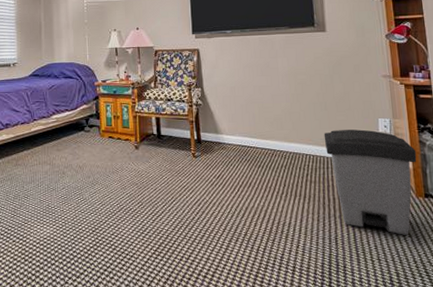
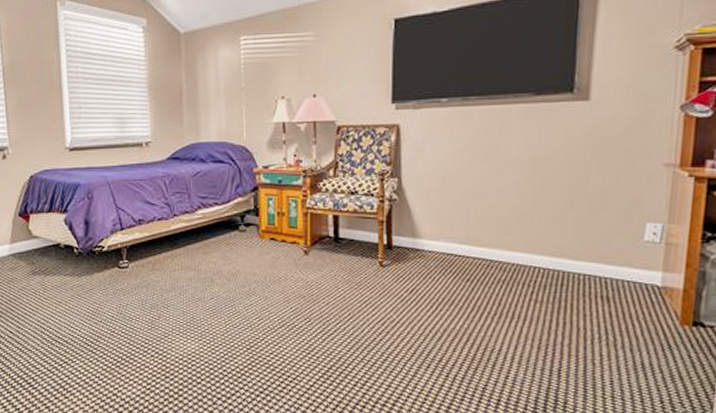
trash can: present [324,129,417,235] -> none [562,237,693,370]

